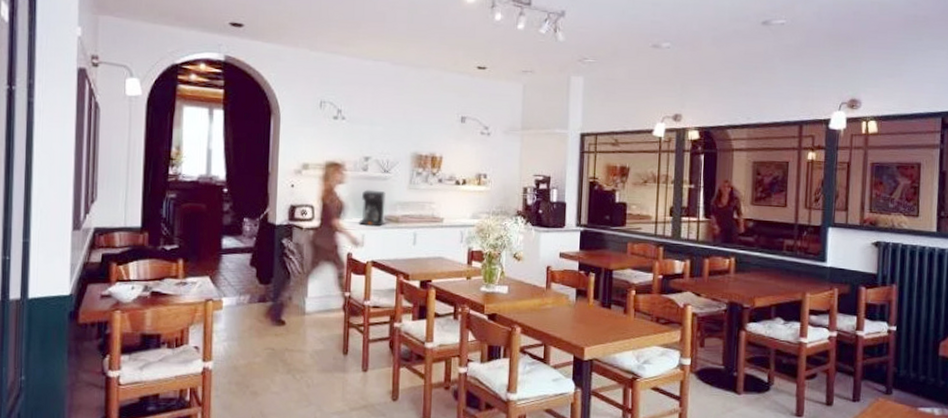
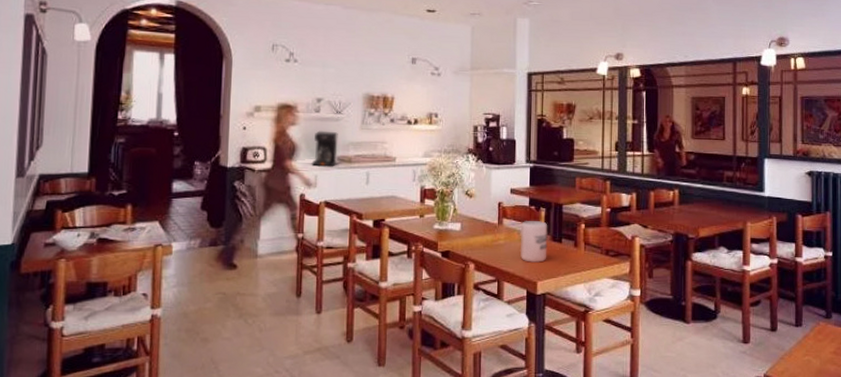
cup: none [567,285,597,328] -> present [519,221,548,263]

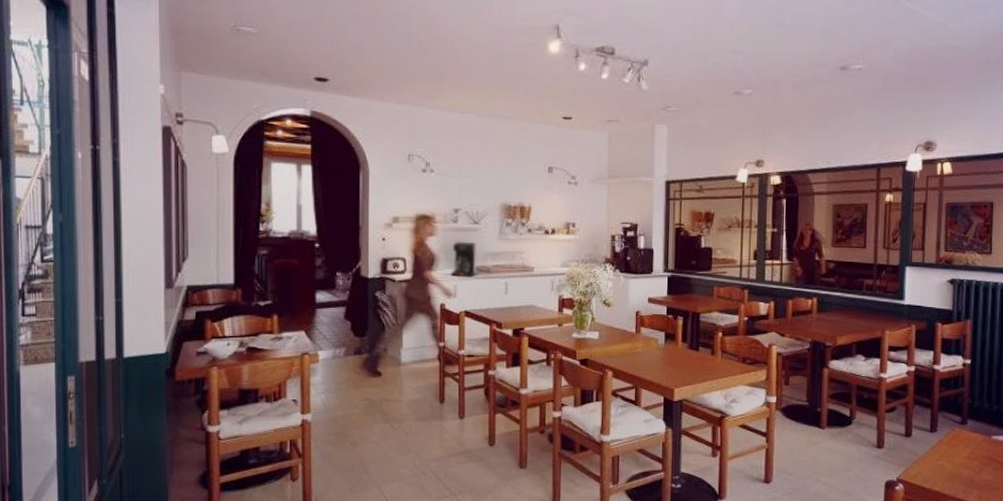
cup: present [519,221,548,263] -> none [657,329,685,370]

